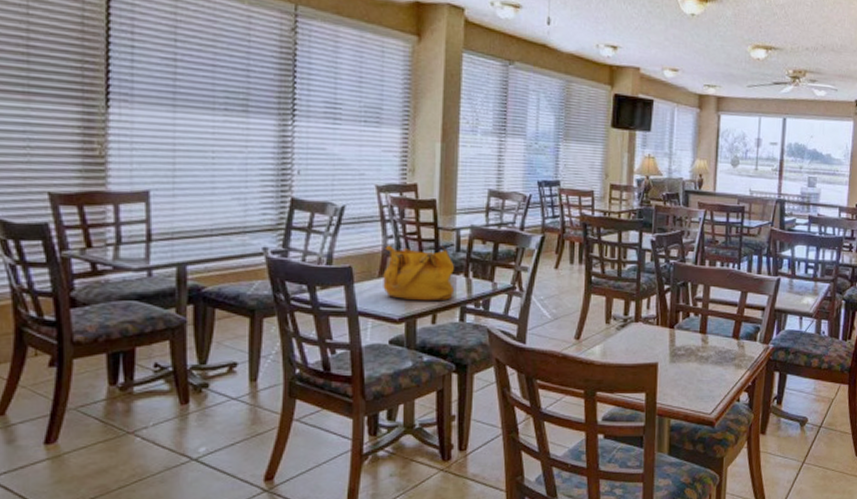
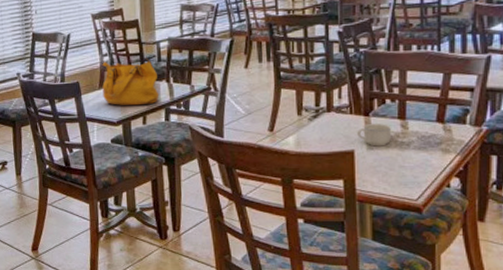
cup: none [662,335,694,360] -> present [357,123,392,147]

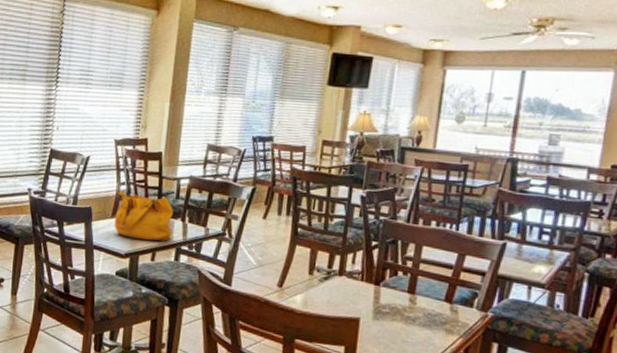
cup: present [357,123,392,147] -> none [365,293,400,318]

